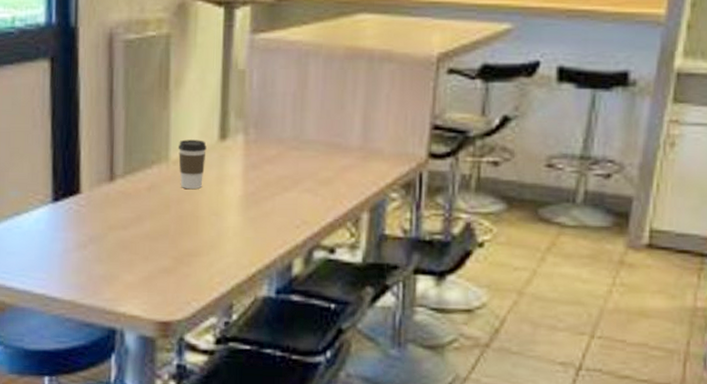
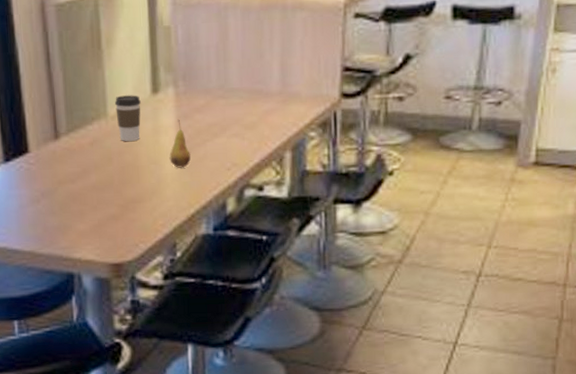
fruit: none [233,169,256,222] -> present [169,119,191,168]

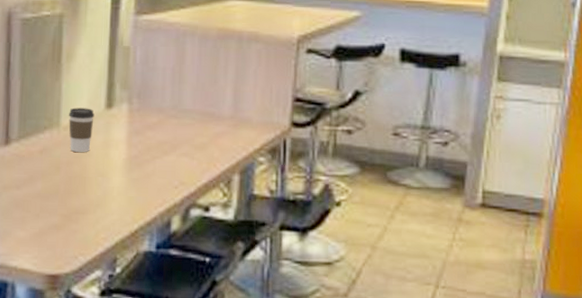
fruit: present [169,119,191,168] -> none [117,134,139,183]

